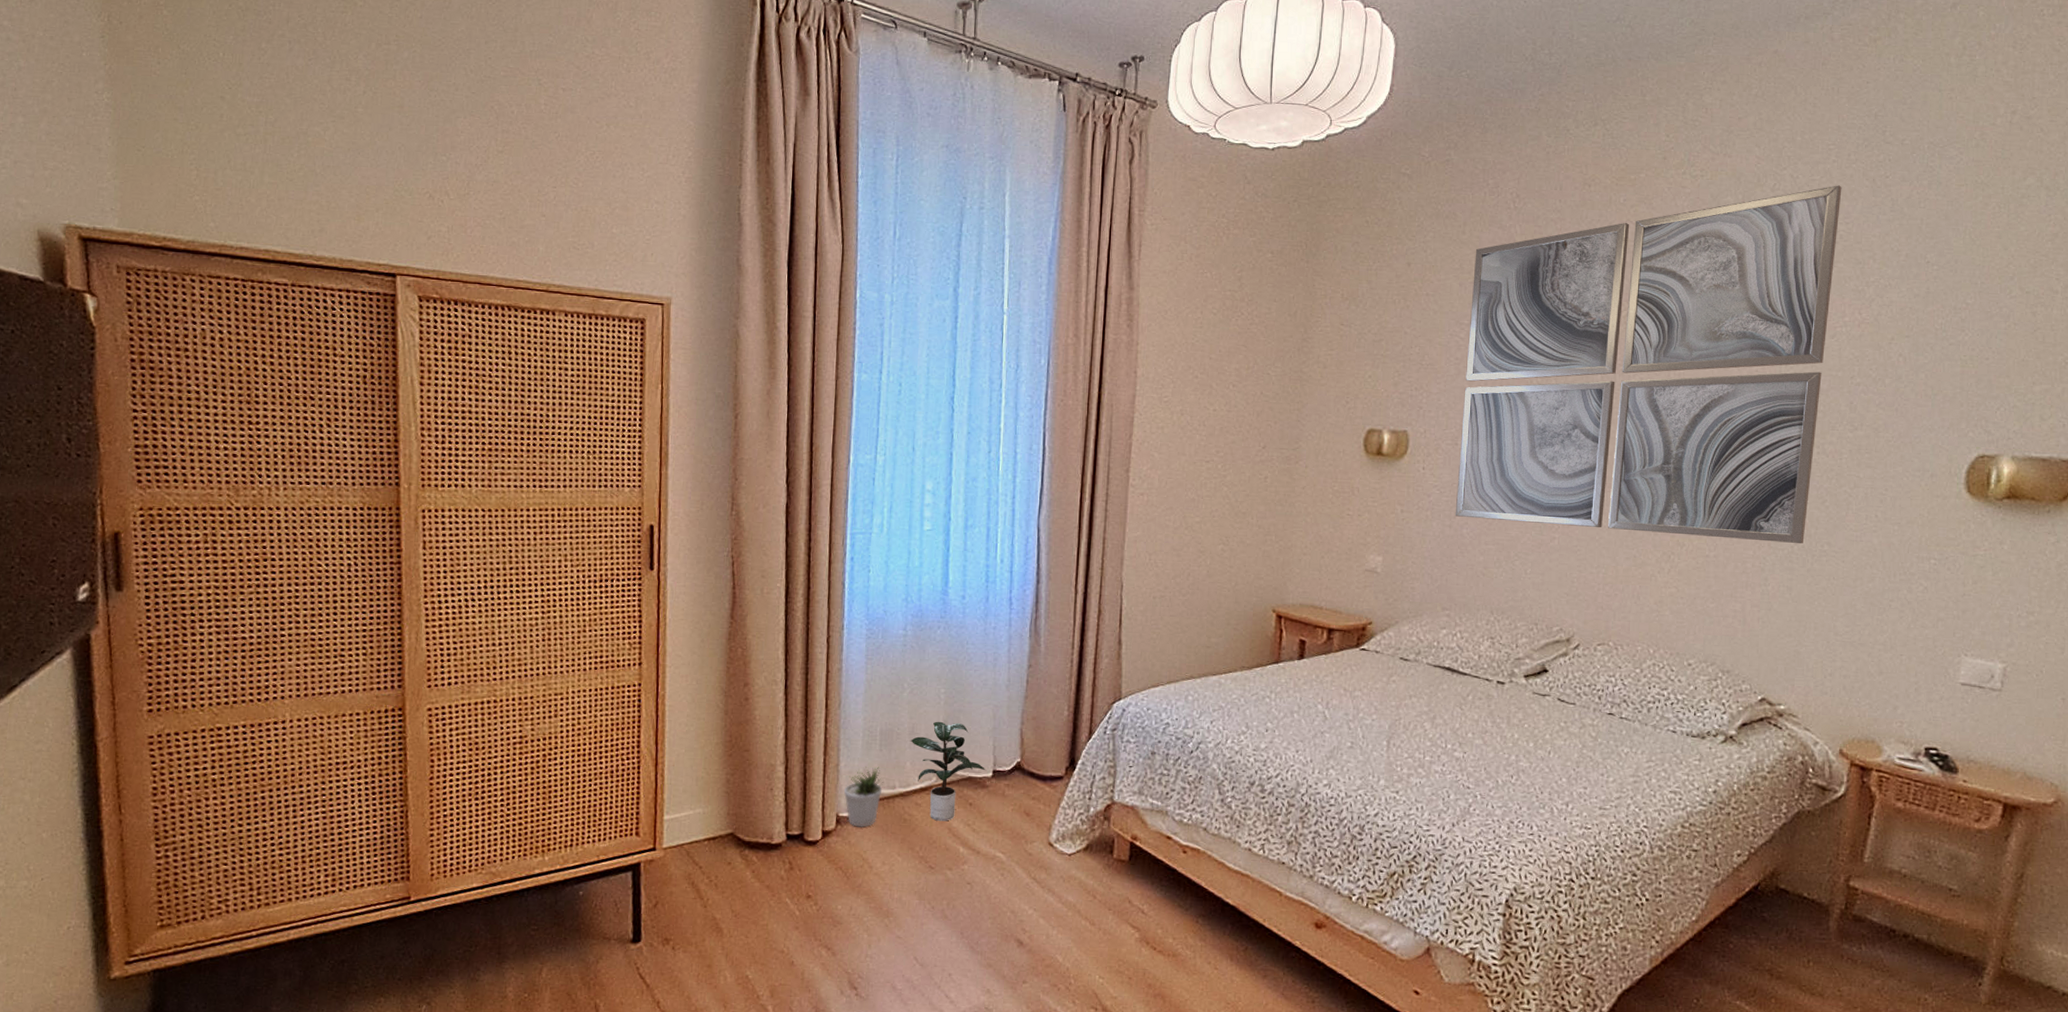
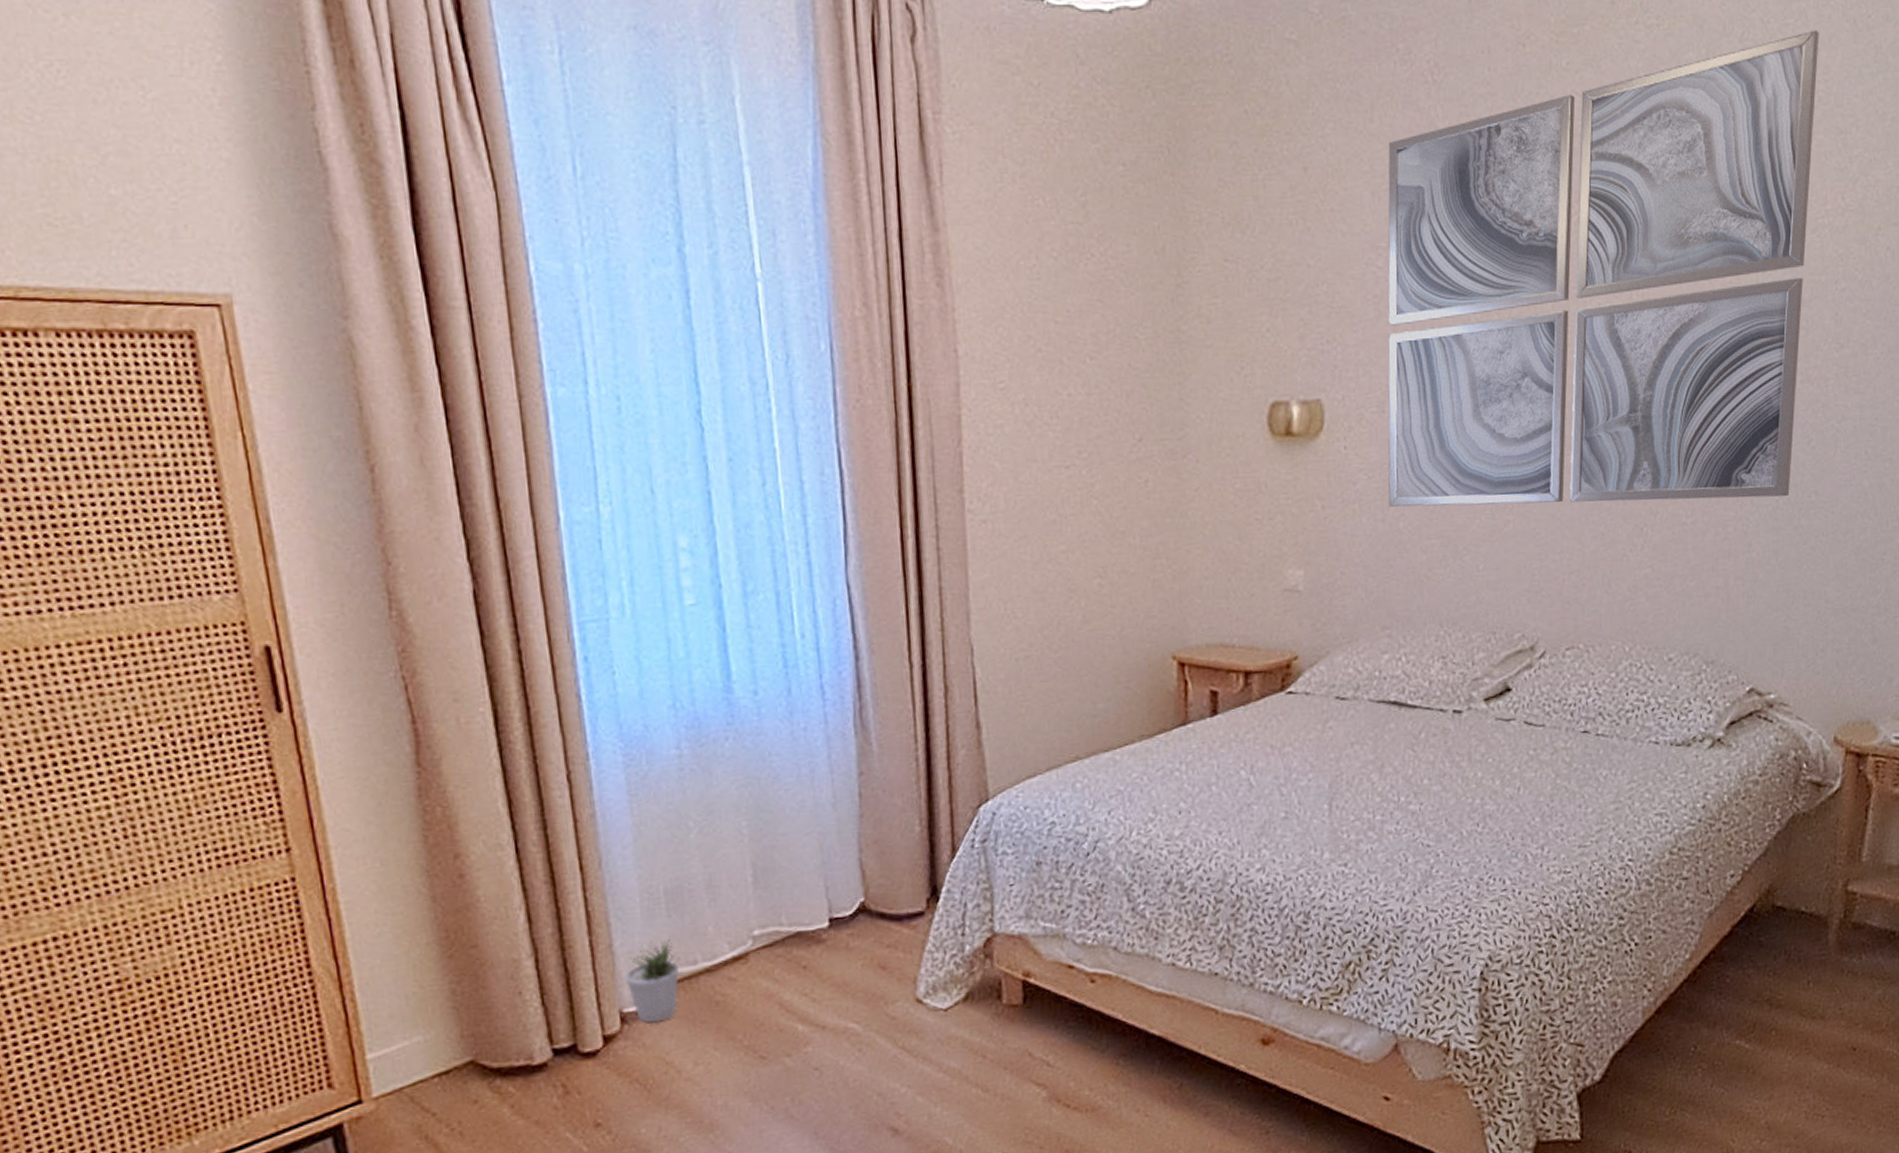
potted plant: present [909,721,986,821] -> none [708,863,820,997]

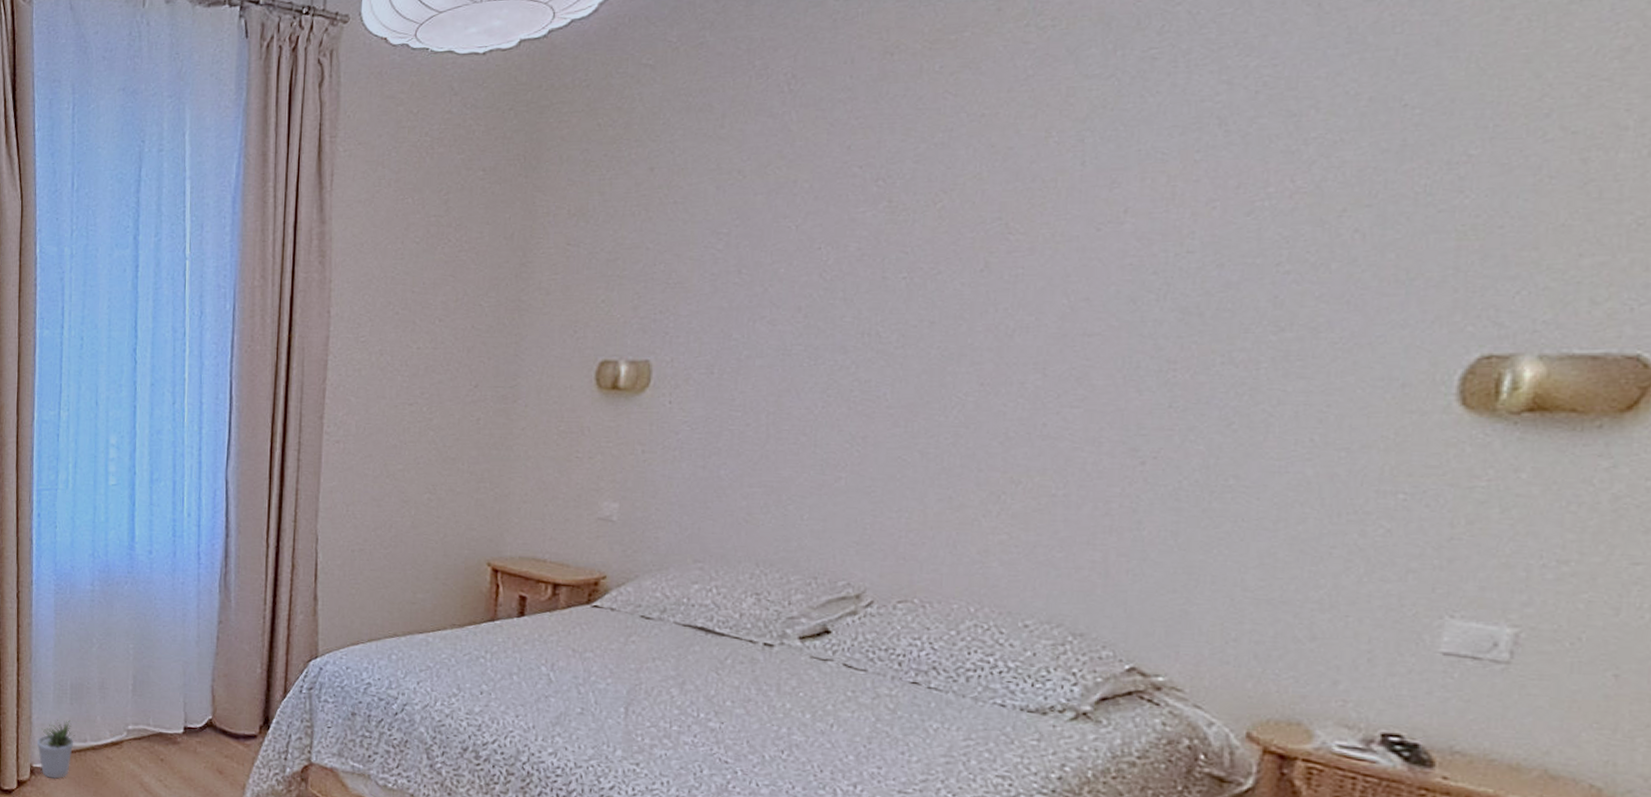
wall art: present [1388,30,1819,507] -> none [710,17,1268,478]

